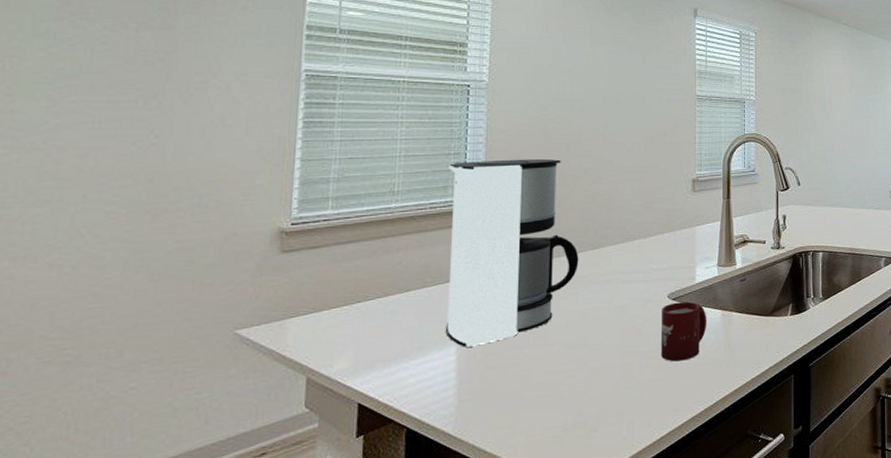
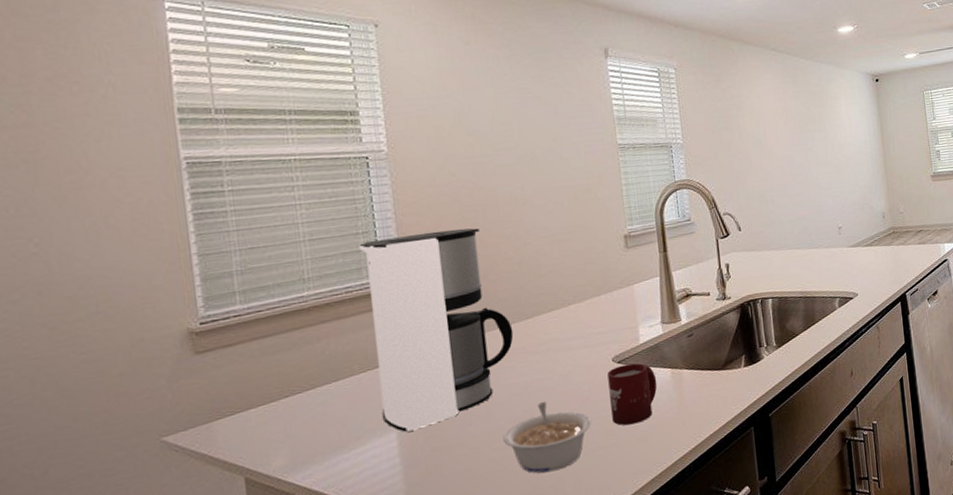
legume: none [556,331,640,402] -> present [503,402,591,474]

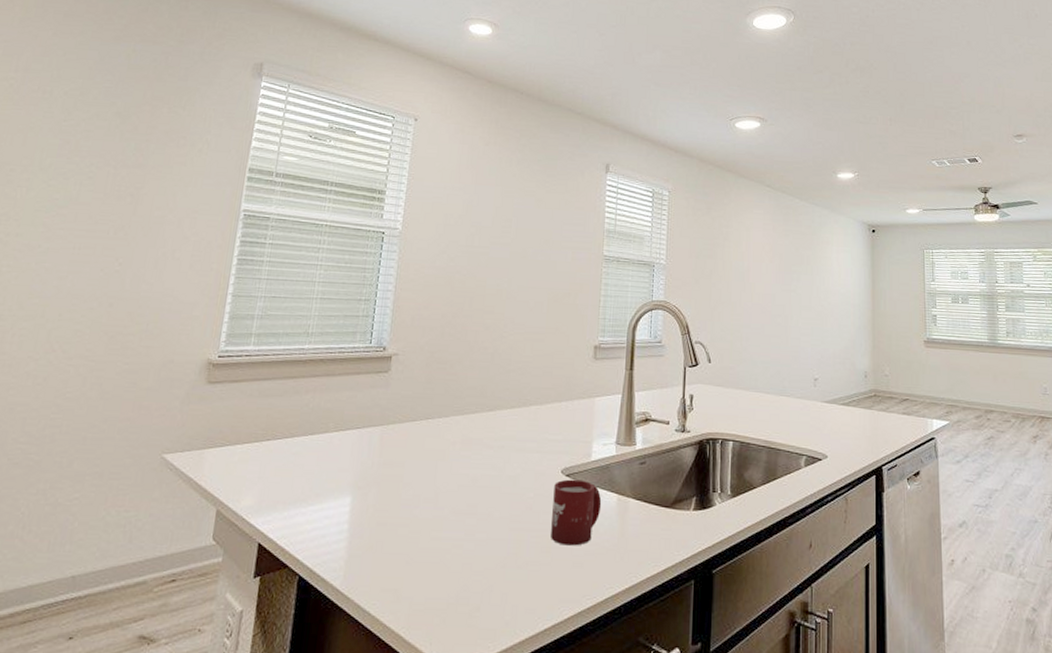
coffee maker: present [359,228,514,433] -> none [343,308,475,501]
legume: present [503,402,591,474] -> none [444,500,530,577]

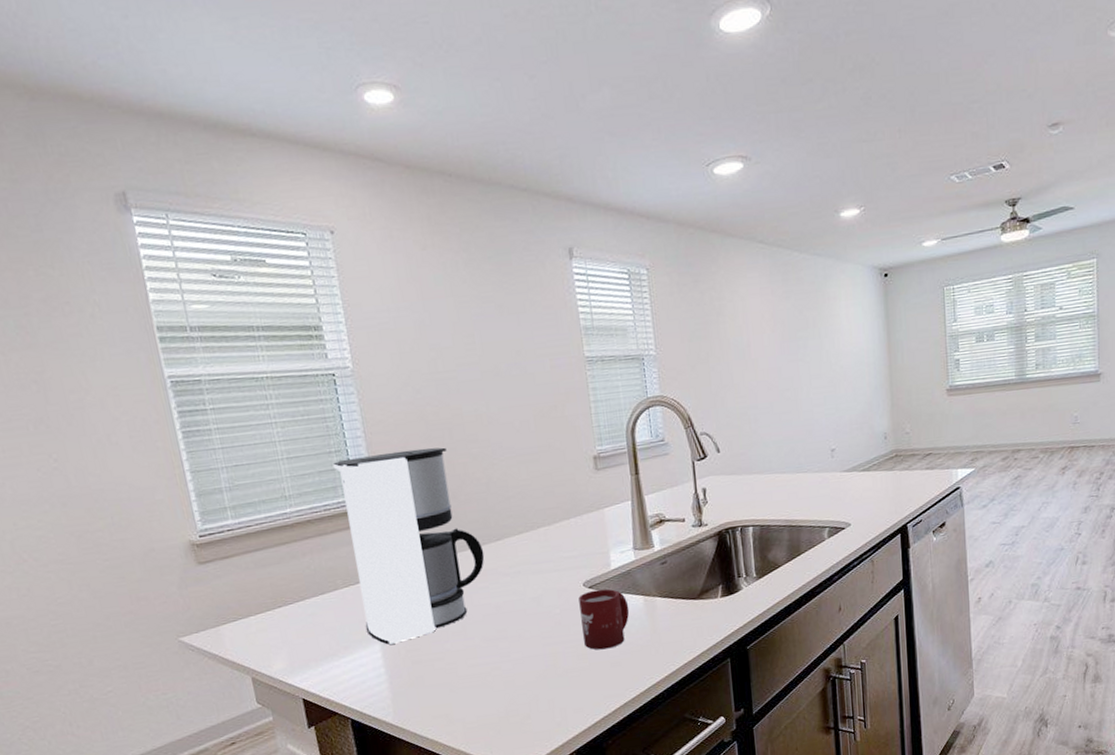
coffee maker: none [343,308,475,501] -> present [332,447,485,645]

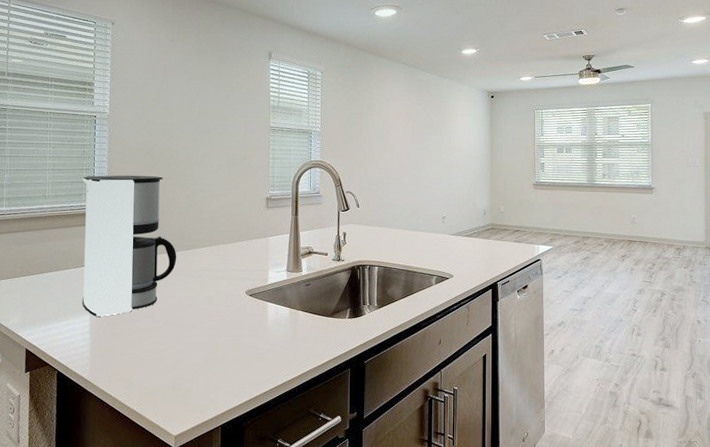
cup: present [578,588,630,650] -> none [240,298,278,346]

